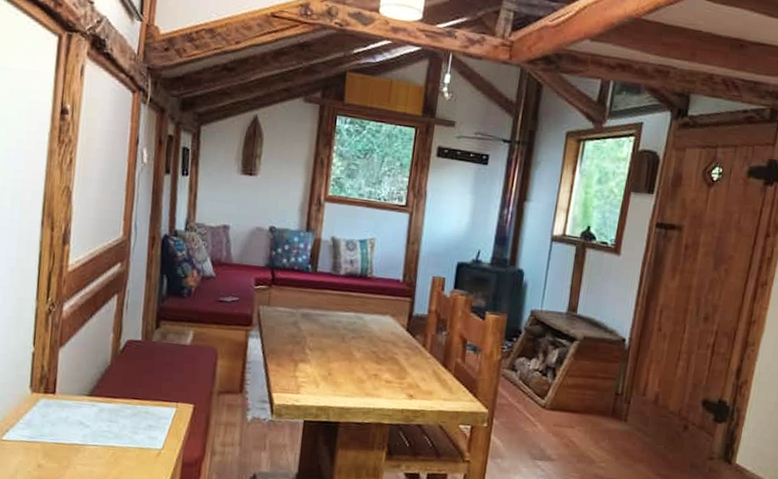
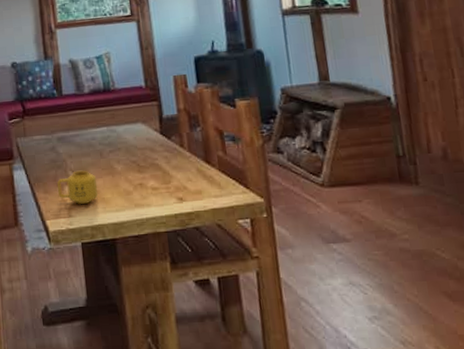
mug: none [291,350,333,384] -> present [57,170,98,204]

